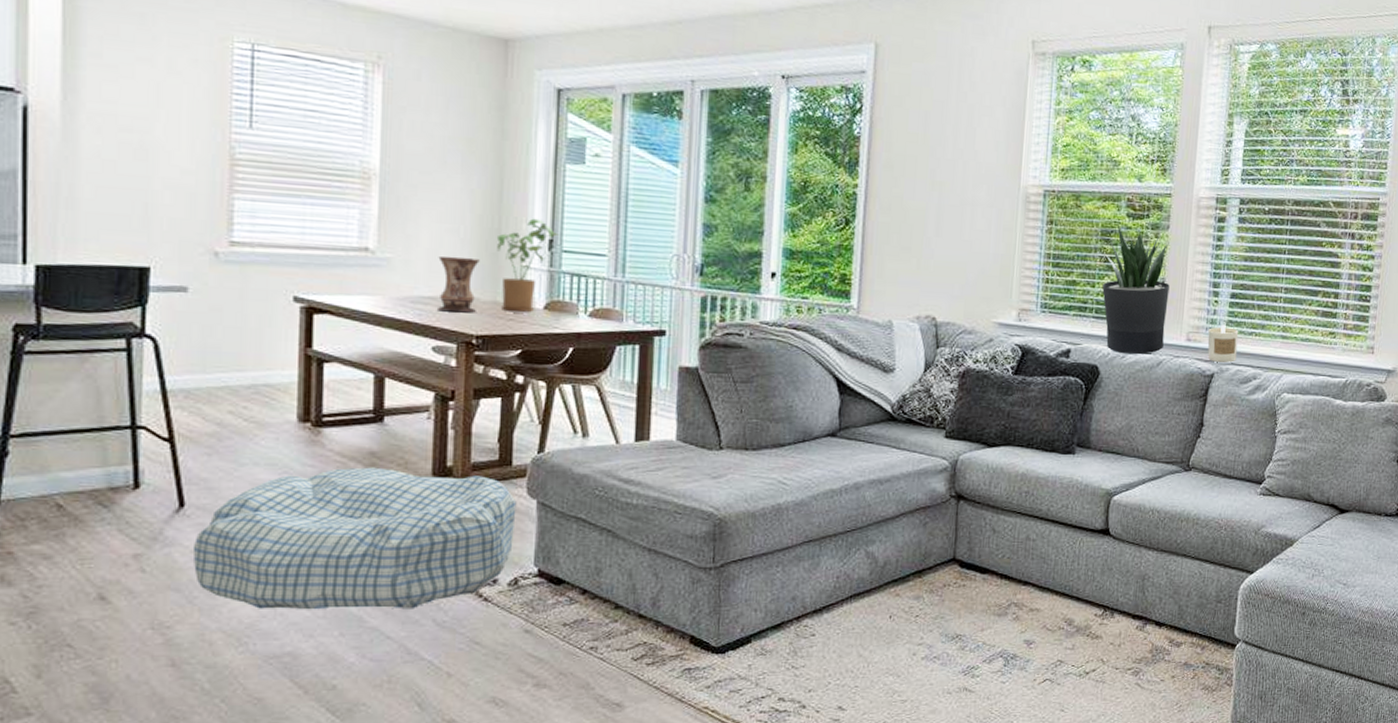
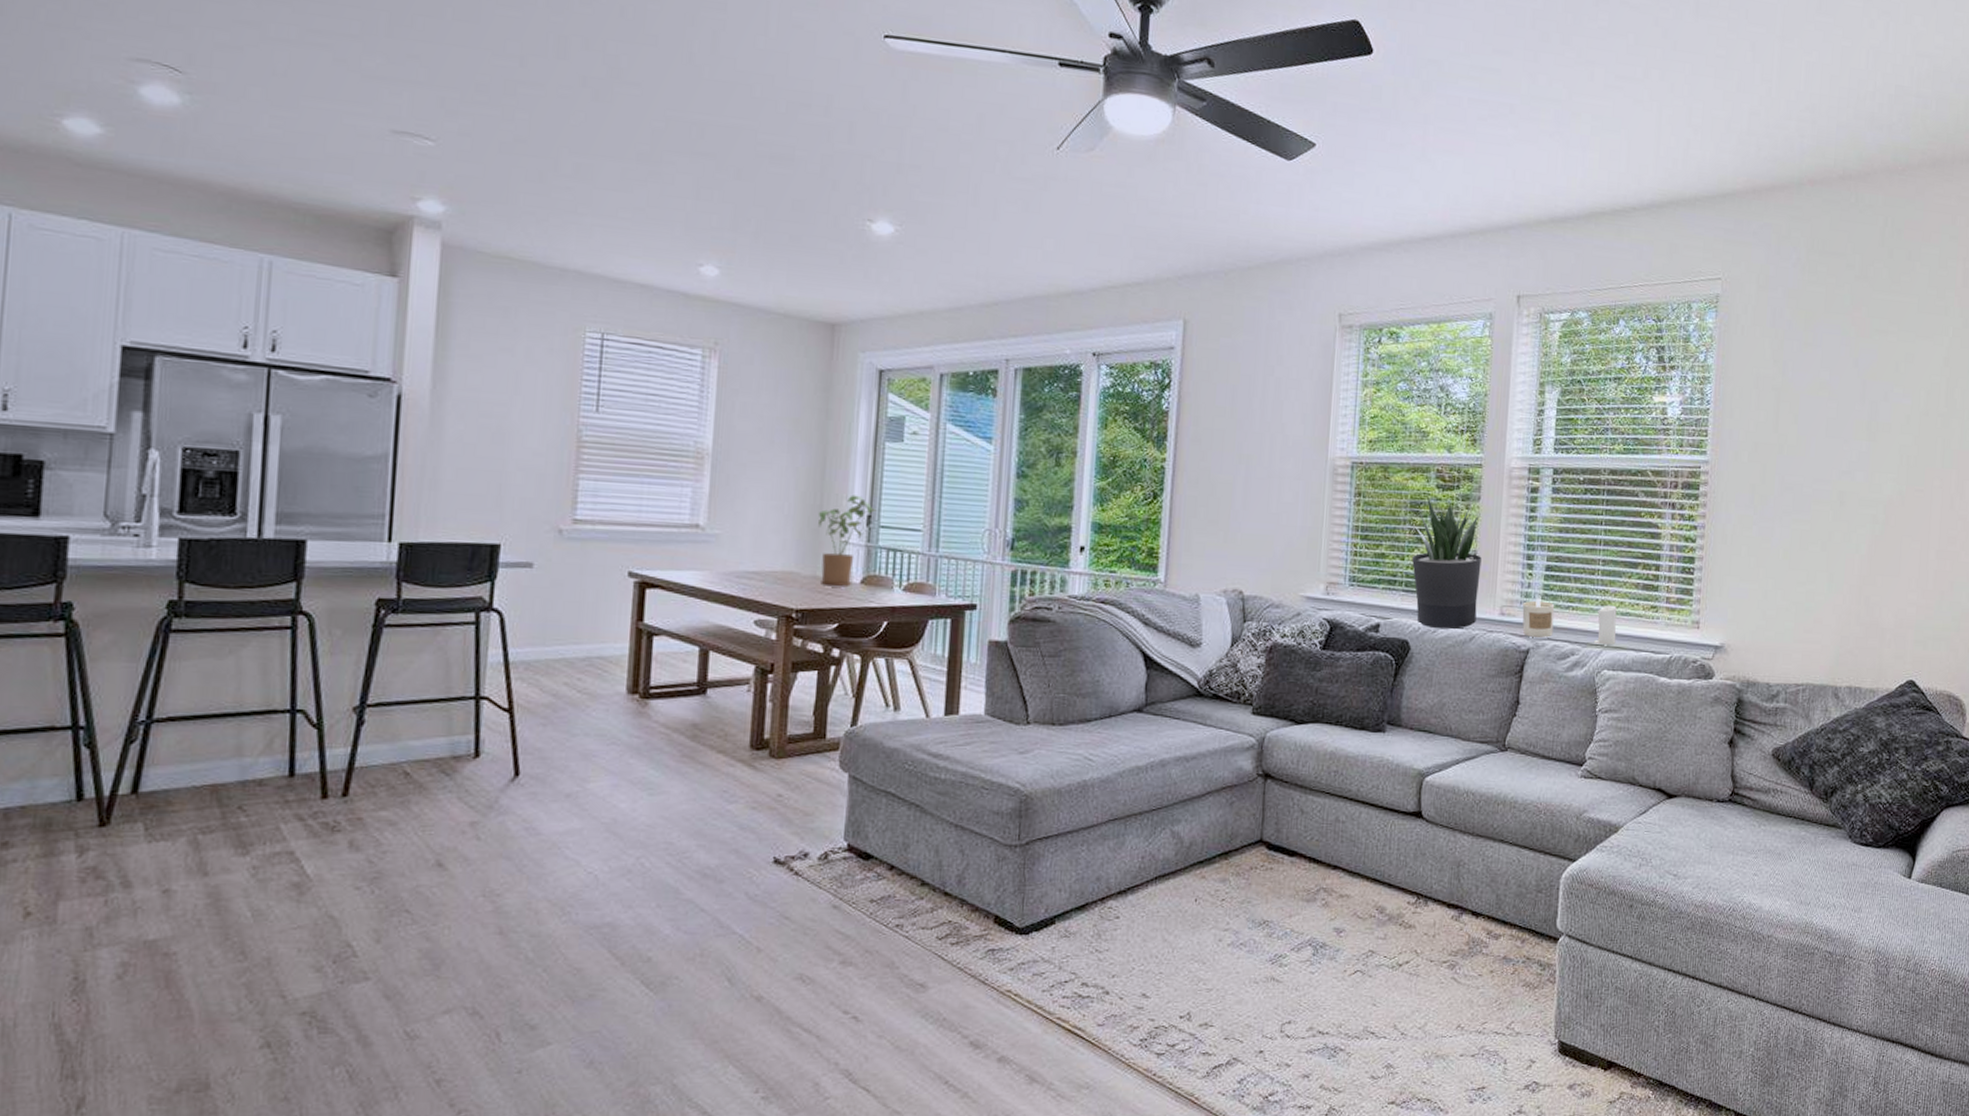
dog bed: present [192,467,517,610] -> none [524,739,829,881]
vase: present [438,256,480,313] -> none [761,532,802,588]
candle: none [1274,331,1297,370] -> present [1593,605,1617,645]

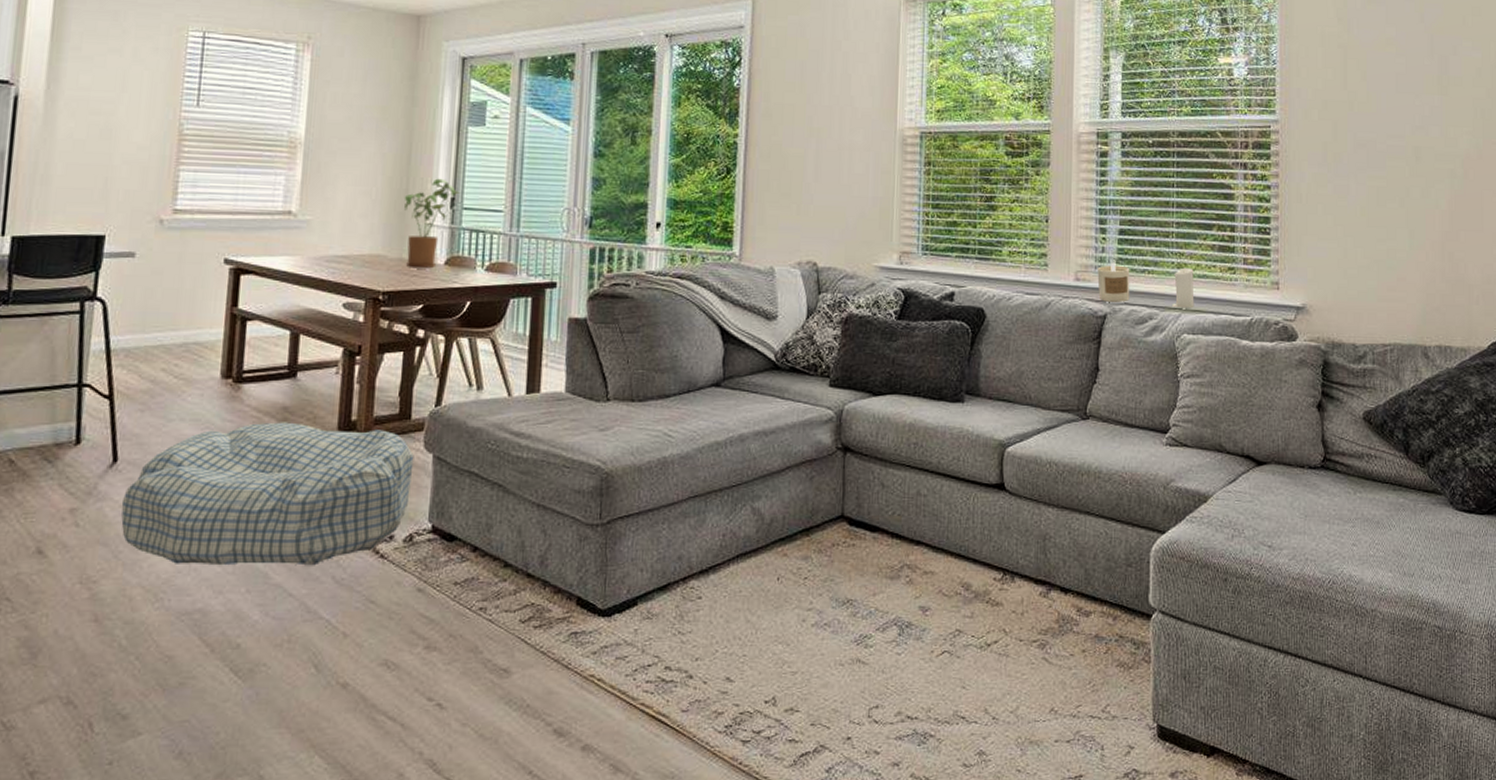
dog bed: none [524,739,829,881] -> present [121,422,414,566]
planter: present [1411,496,1482,629] -> none [983,163,1054,296]

